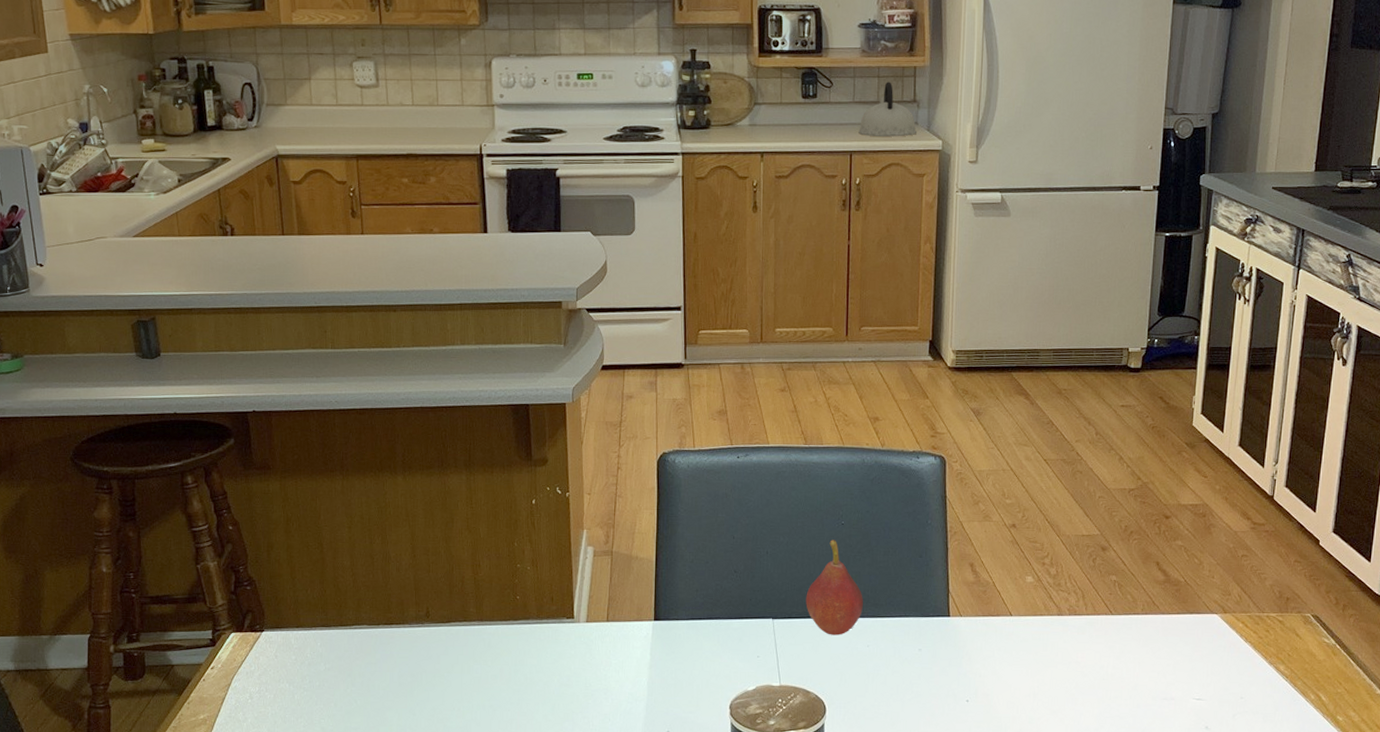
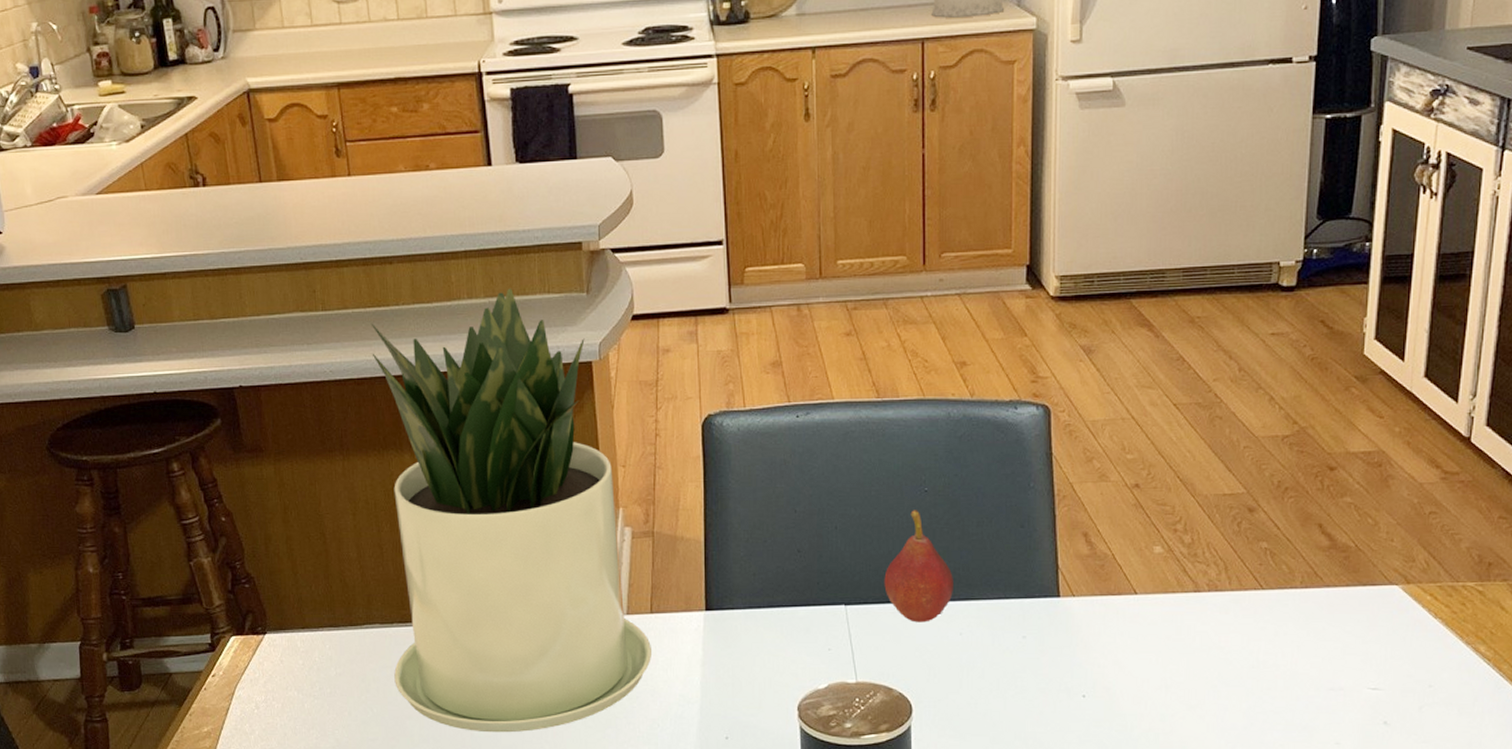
planter: none [373,337,606,724] -> present [370,288,651,733]

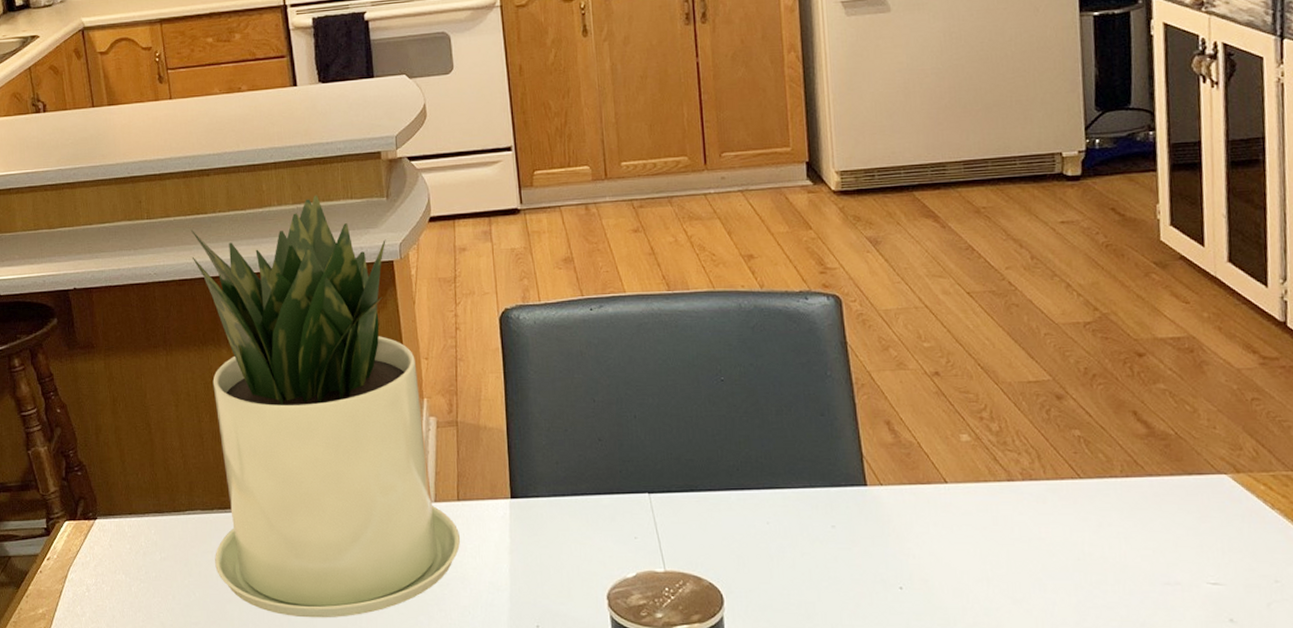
fruit: present [884,510,955,622] -> none [686,399,758,511]

